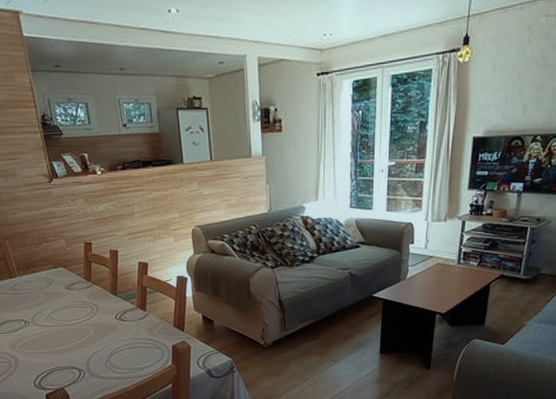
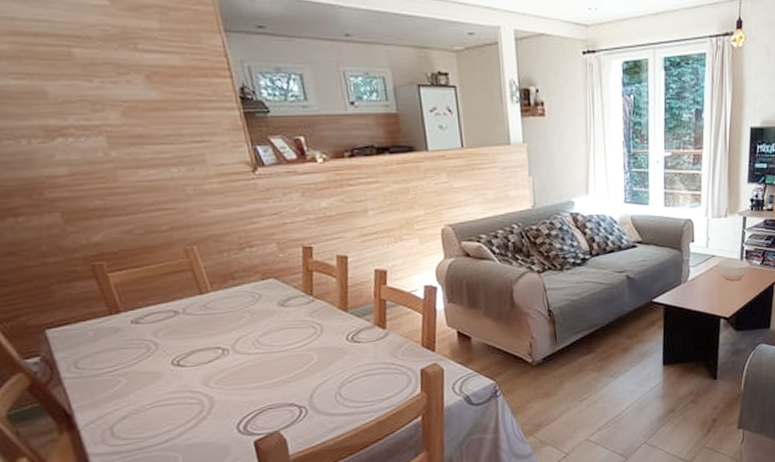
bowl: none [435,259,468,281] -> present [718,258,751,281]

